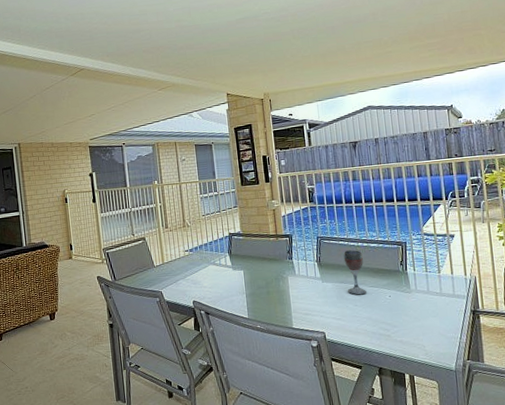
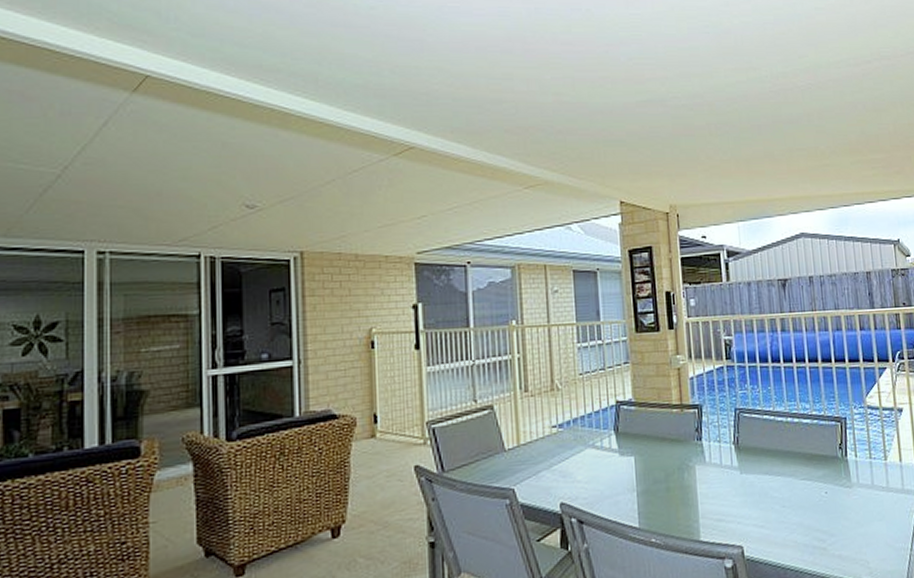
cup: present [343,250,367,295] -> none [768,427,797,492]

